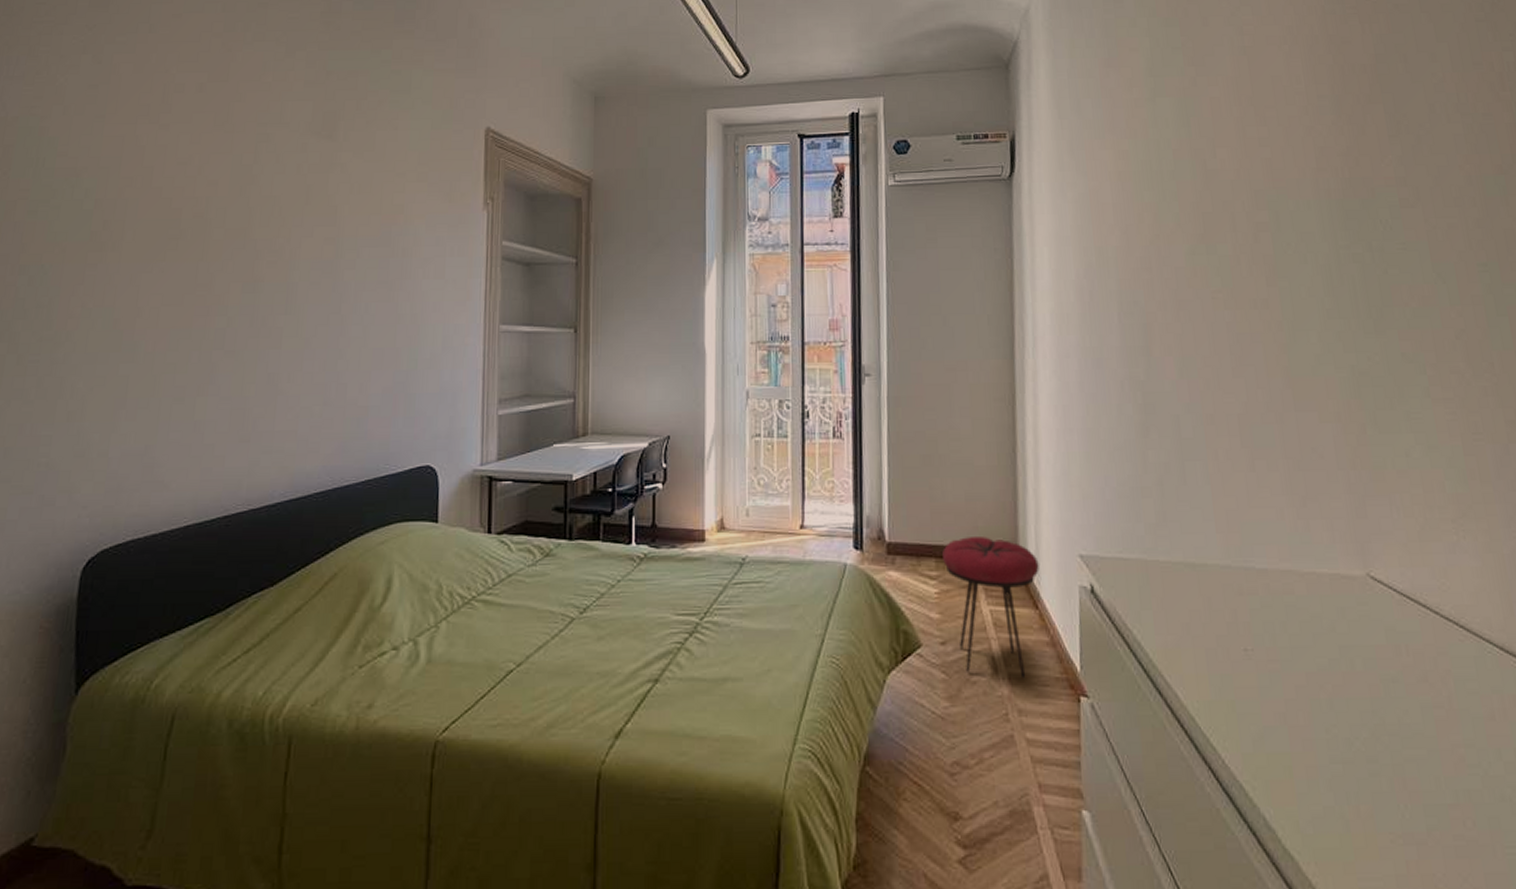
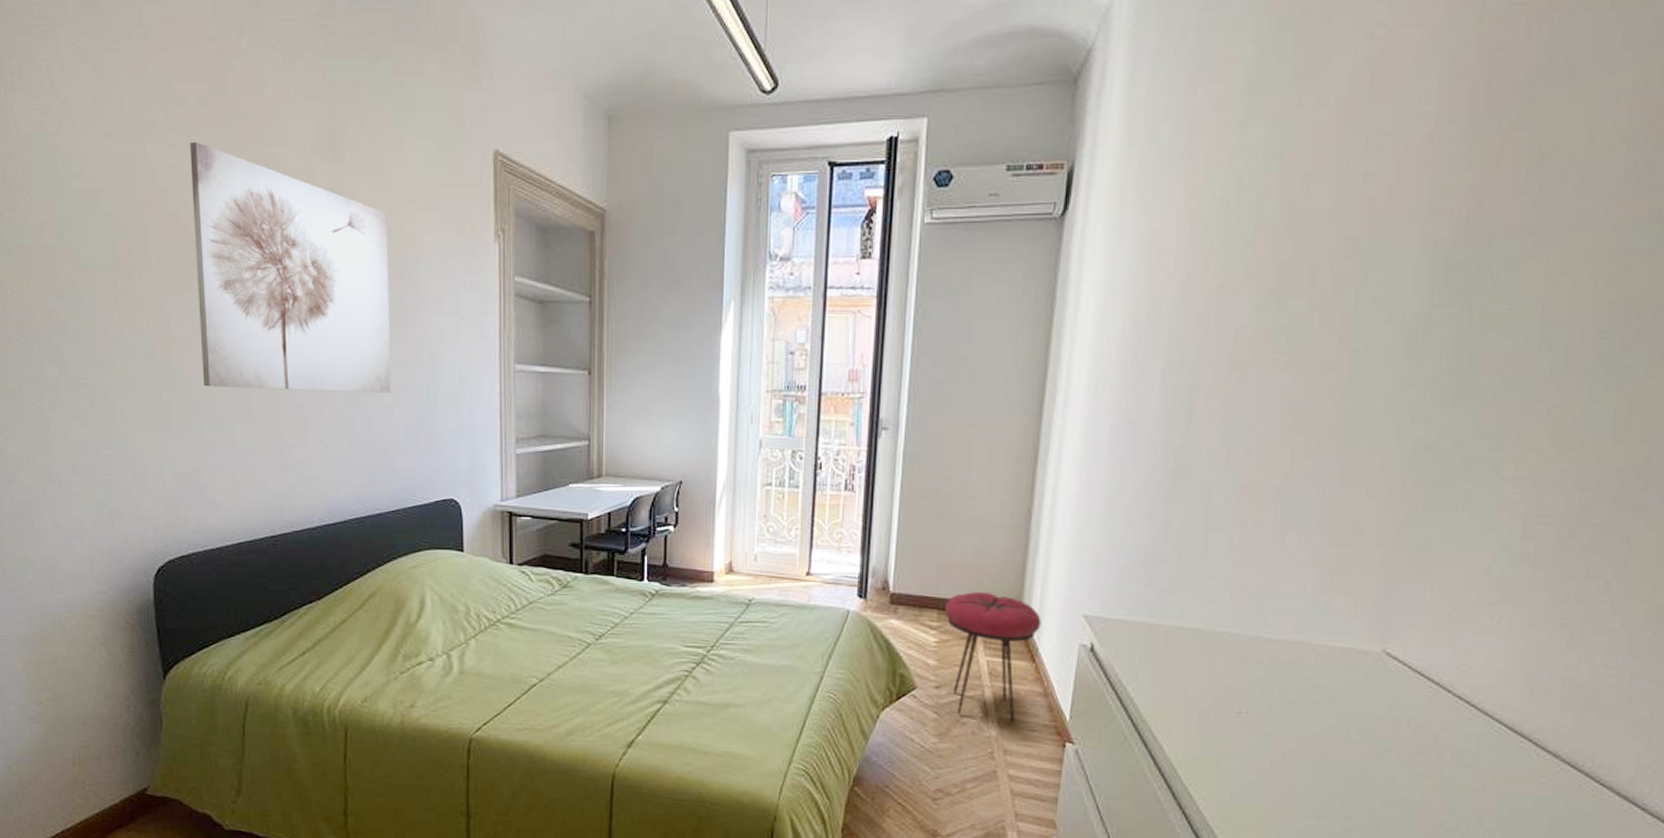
wall art: none [167,122,378,359] -> present [190,141,391,393]

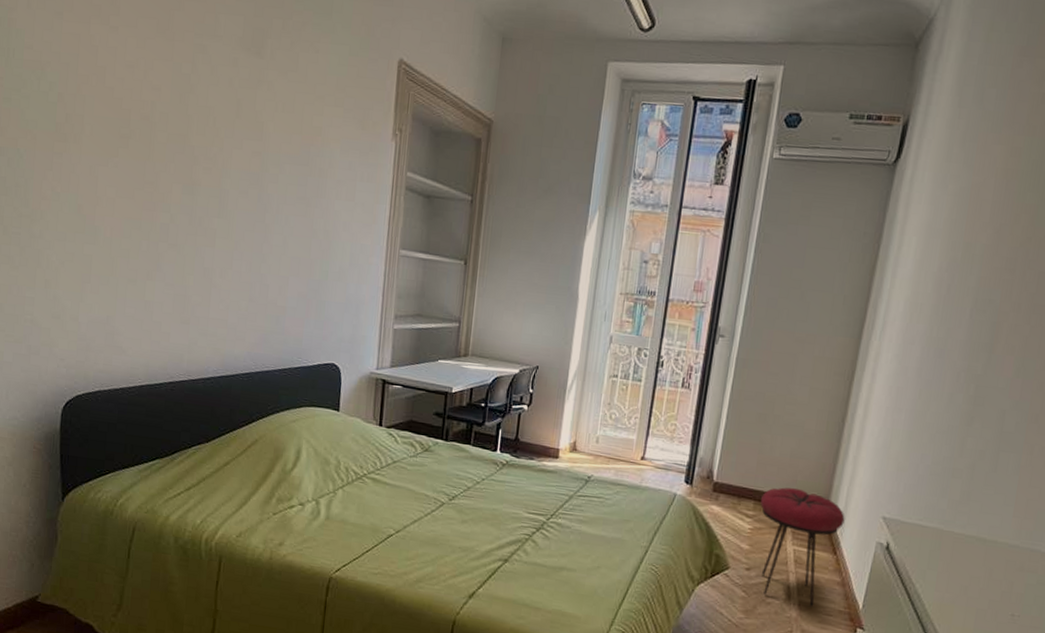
wall art: present [190,141,391,393] -> none [122,26,300,265]

